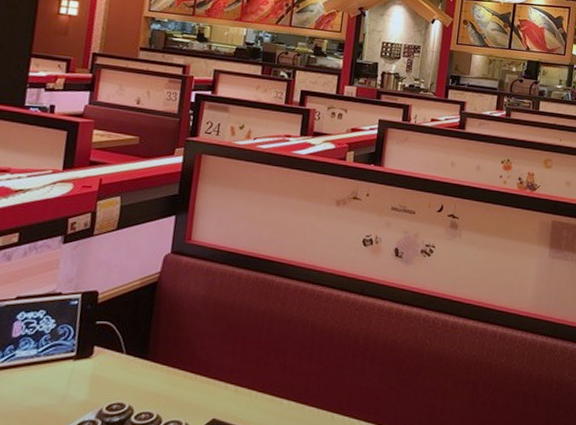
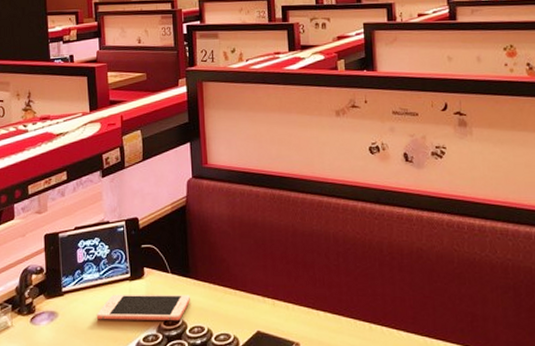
cell phone: none [23,374,144,406] -> present [96,294,191,321]

